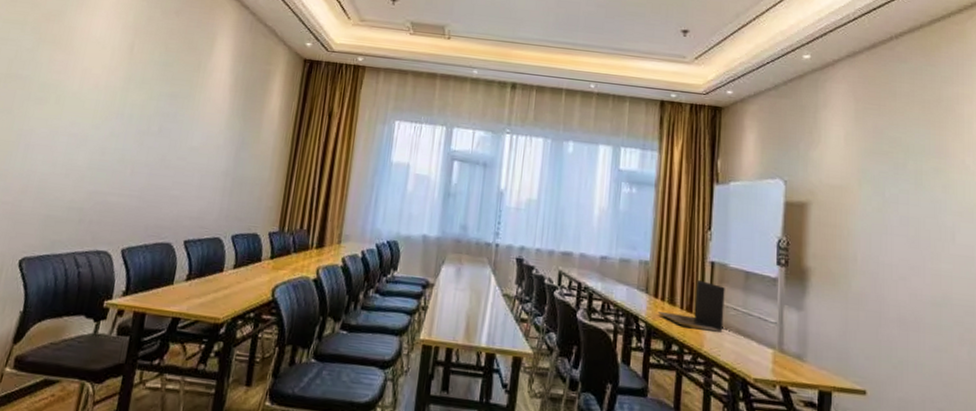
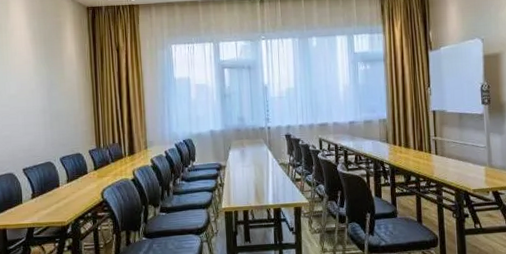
laptop computer: present [657,279,725,332] -> none [397,125,447,163]

